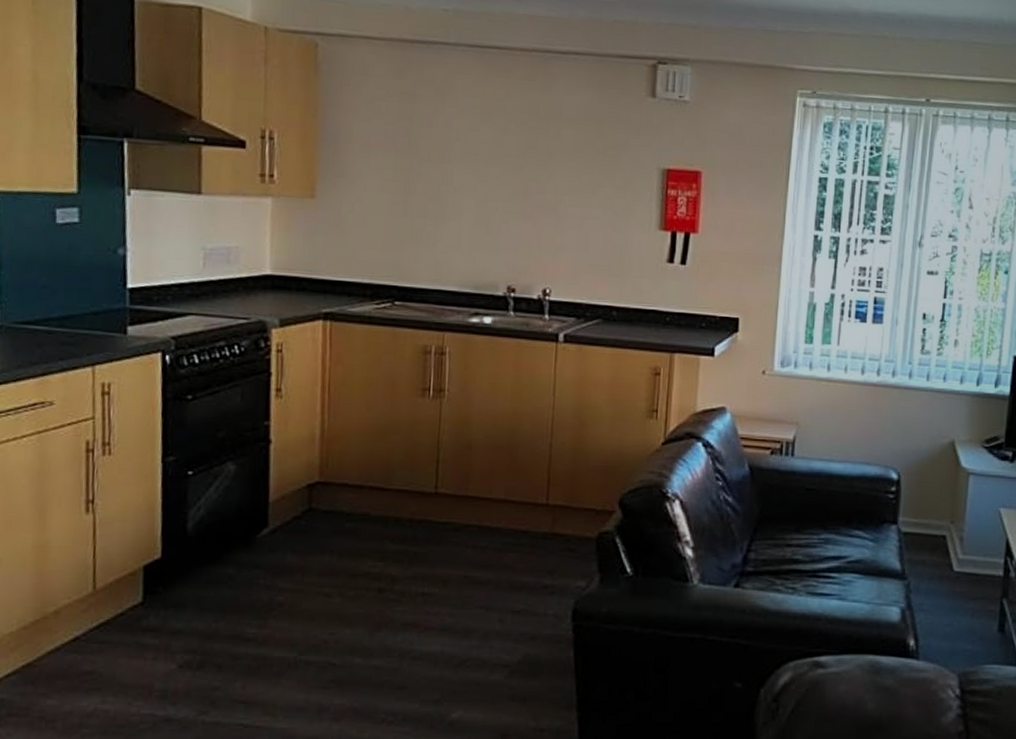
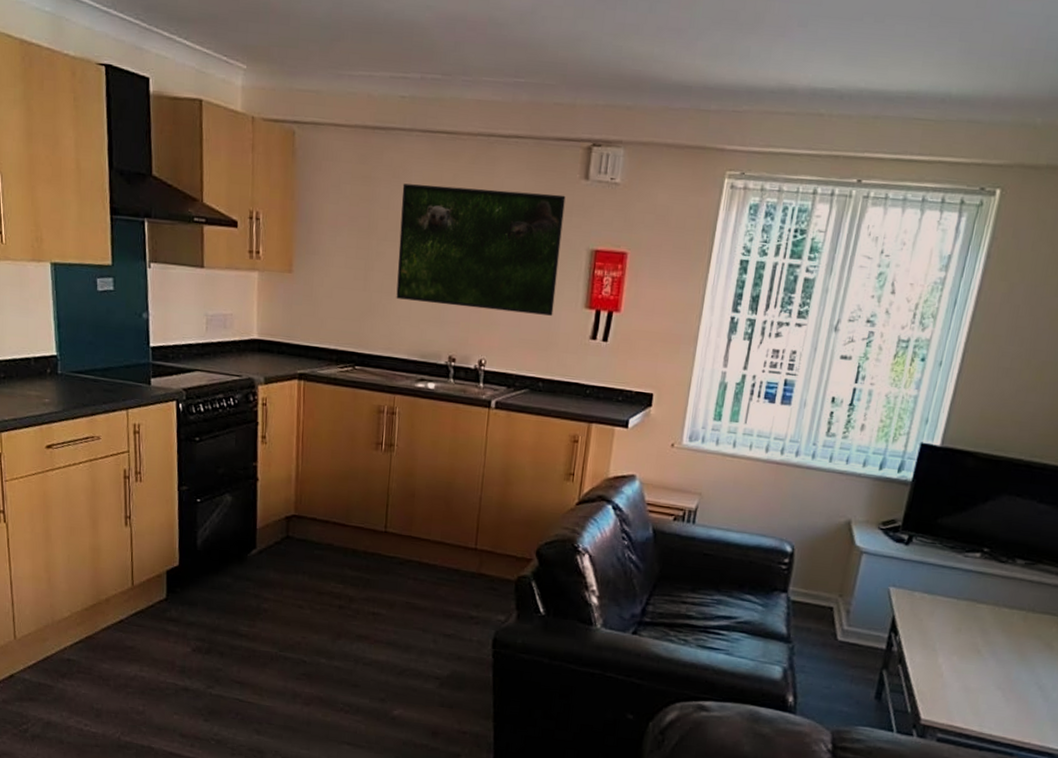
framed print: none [443,100,632,239] -> present [396,183,566,316]

